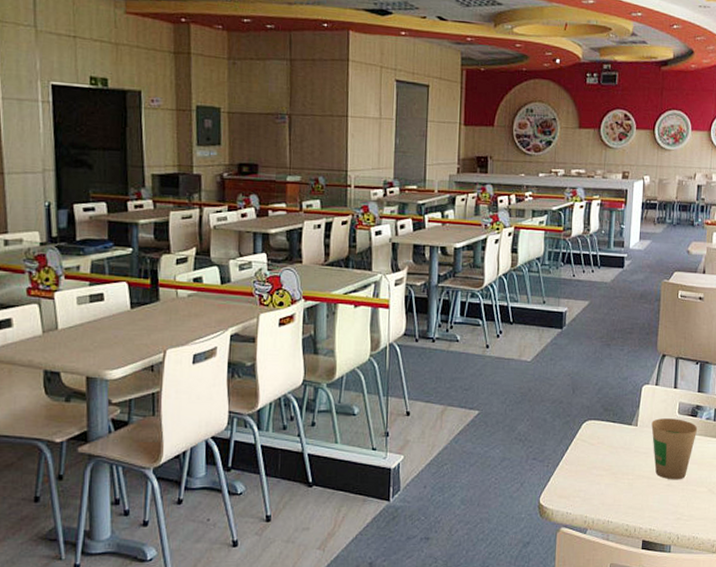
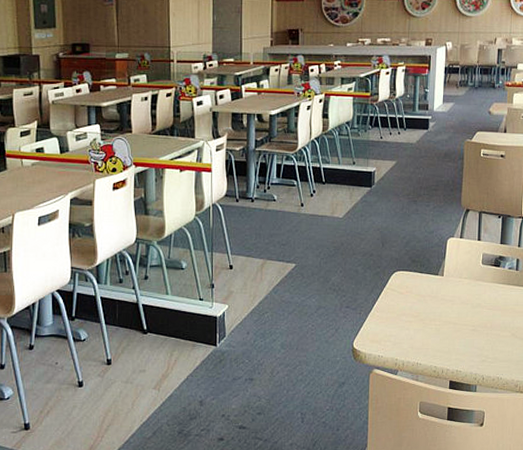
paper cup: present [651,418,698,480] -> none [457,269,501,325]

